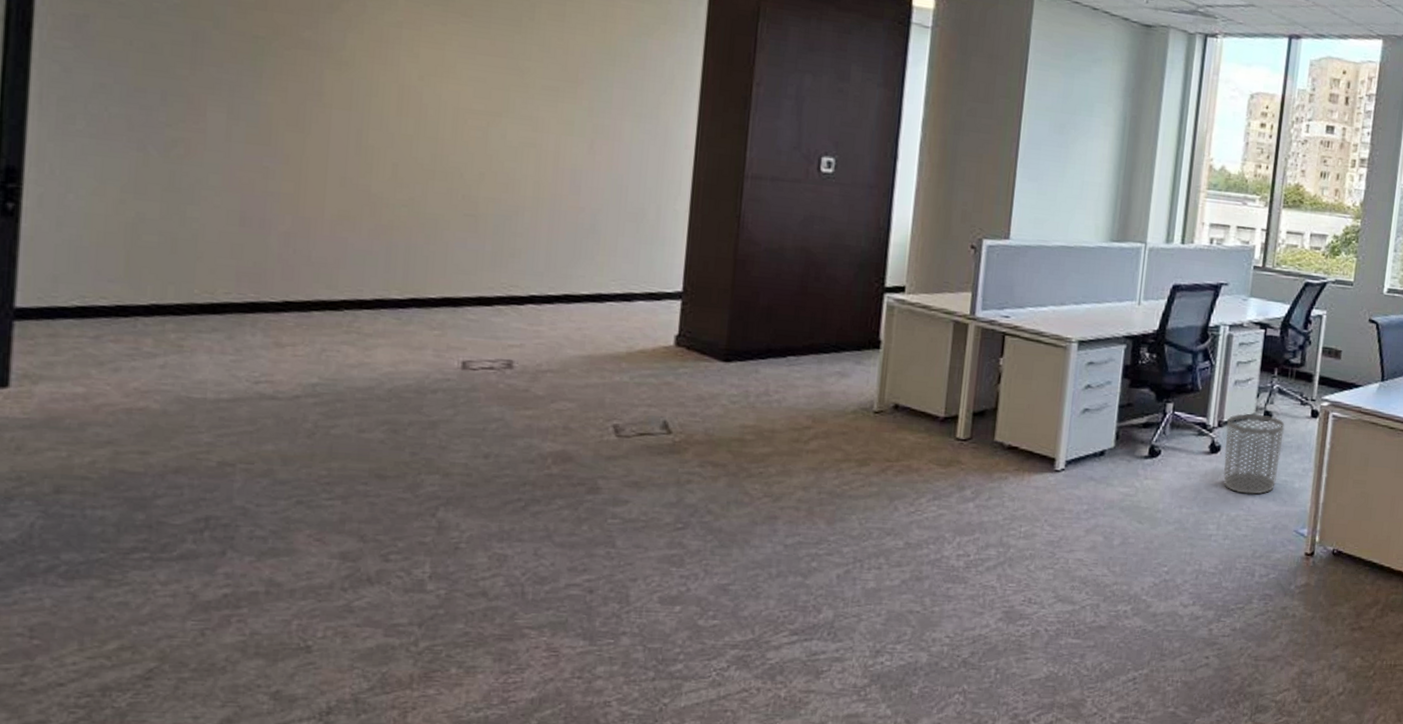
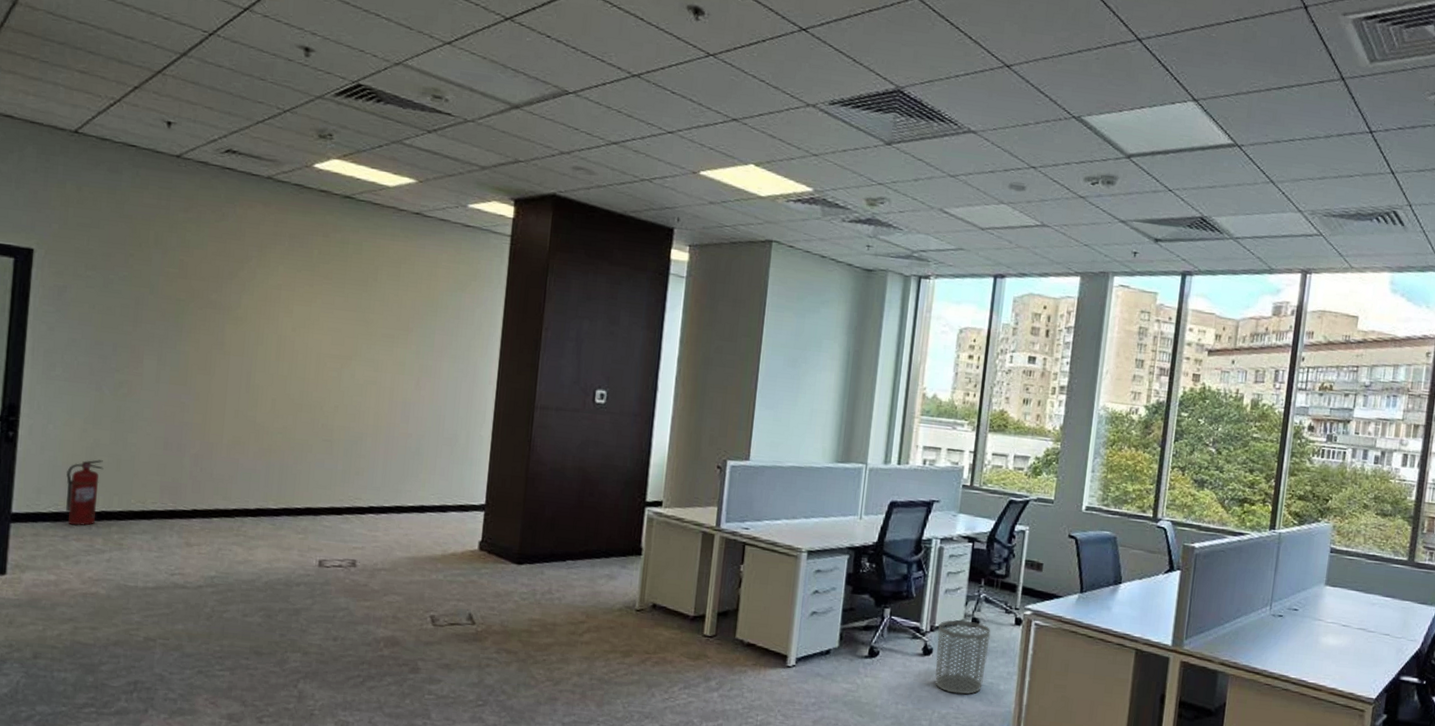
fire extinguisher: none [97,239,152,323] -> present [66,460,104,526]

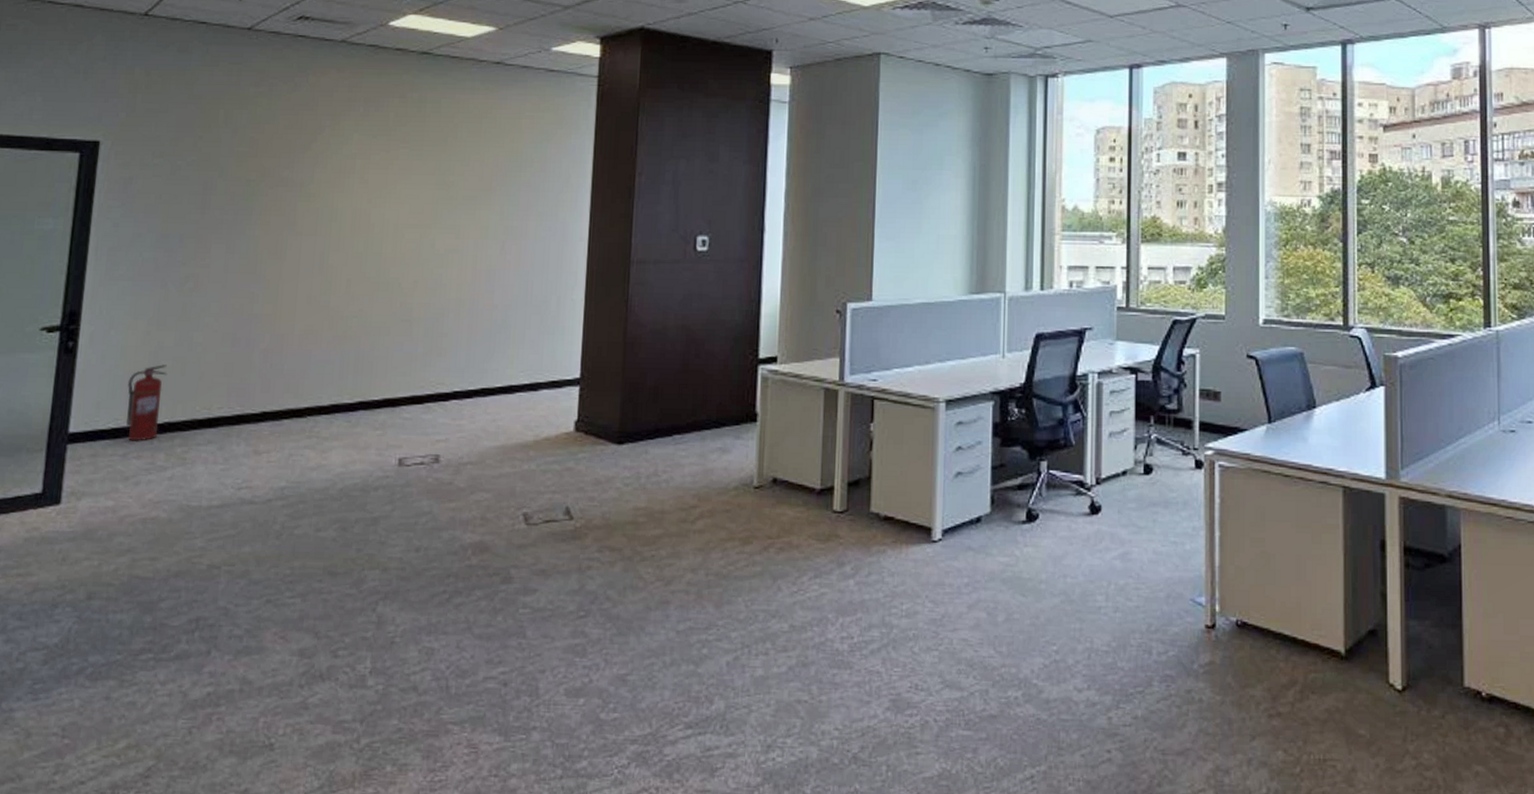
waste bin: present [934,619,991,695] -> none [1105,467,1168,559]

